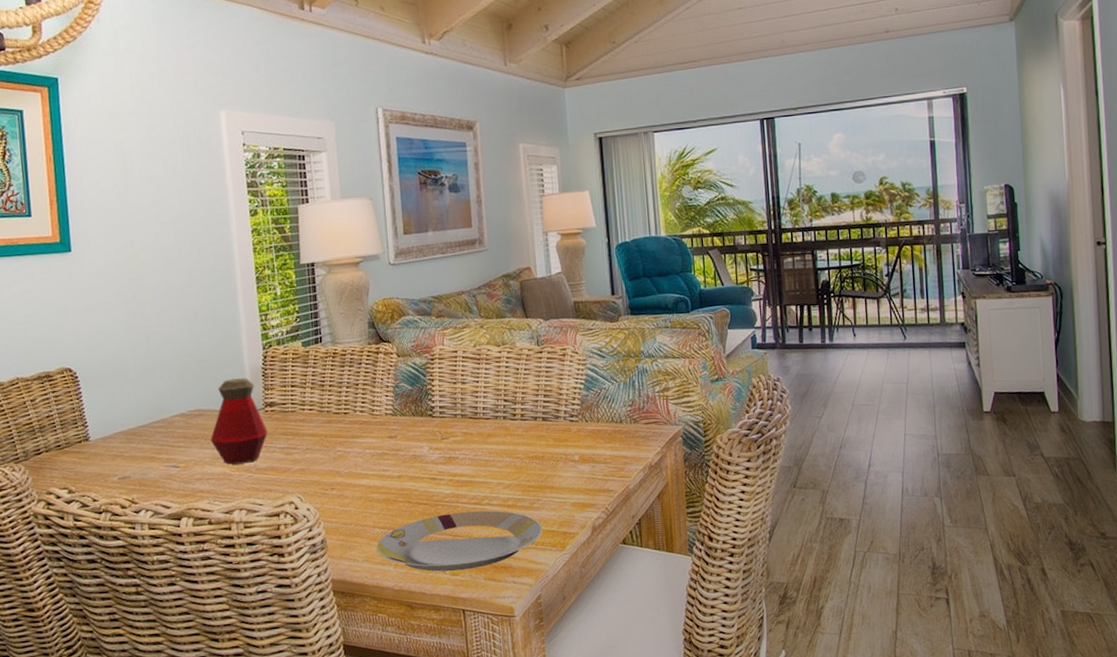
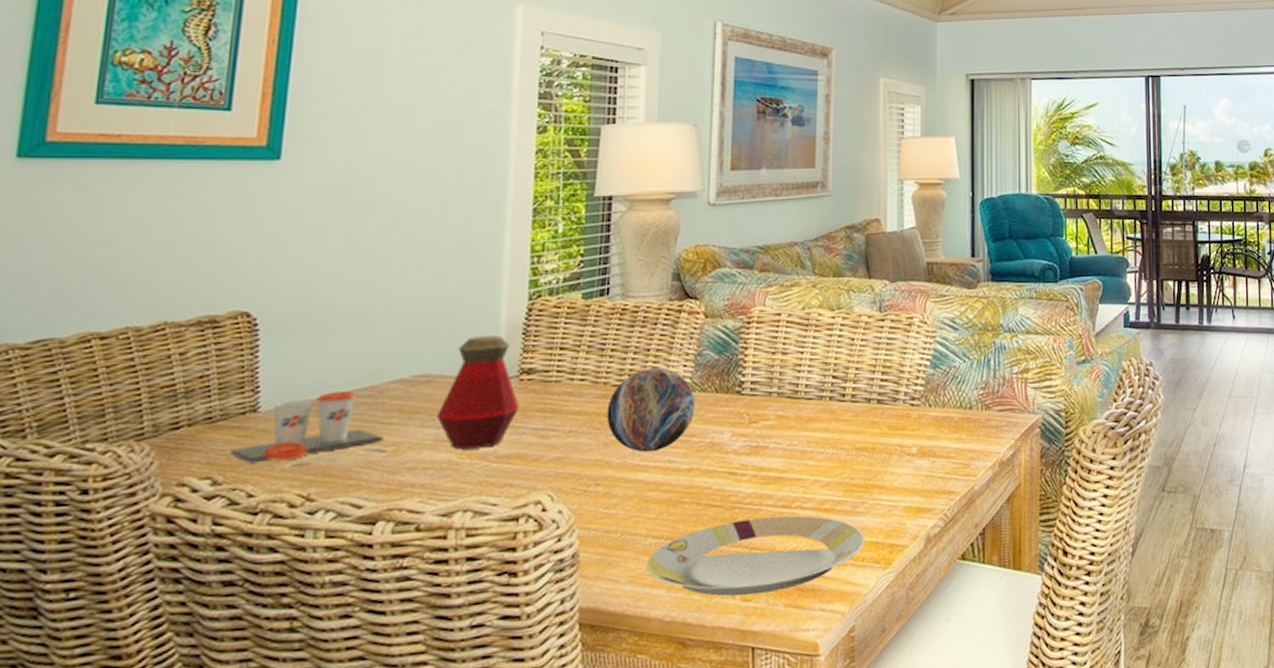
cup: none [76,423,176,478] -> present [230,391,383,464]
decorative orb: none [332,398,399,464] -> present [607,368,695,453]

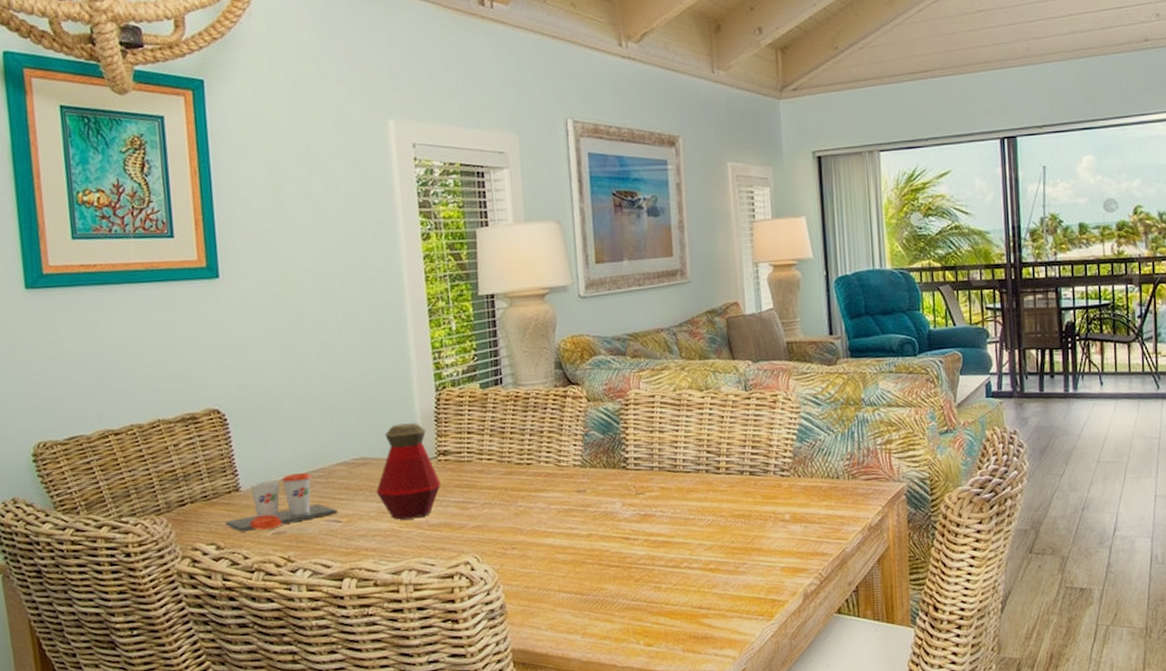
decorative orb: present [607,368,695,453] -> none [513,447,588,521]
plate: present [647,515,865,597] -> none [562,574,748,642]

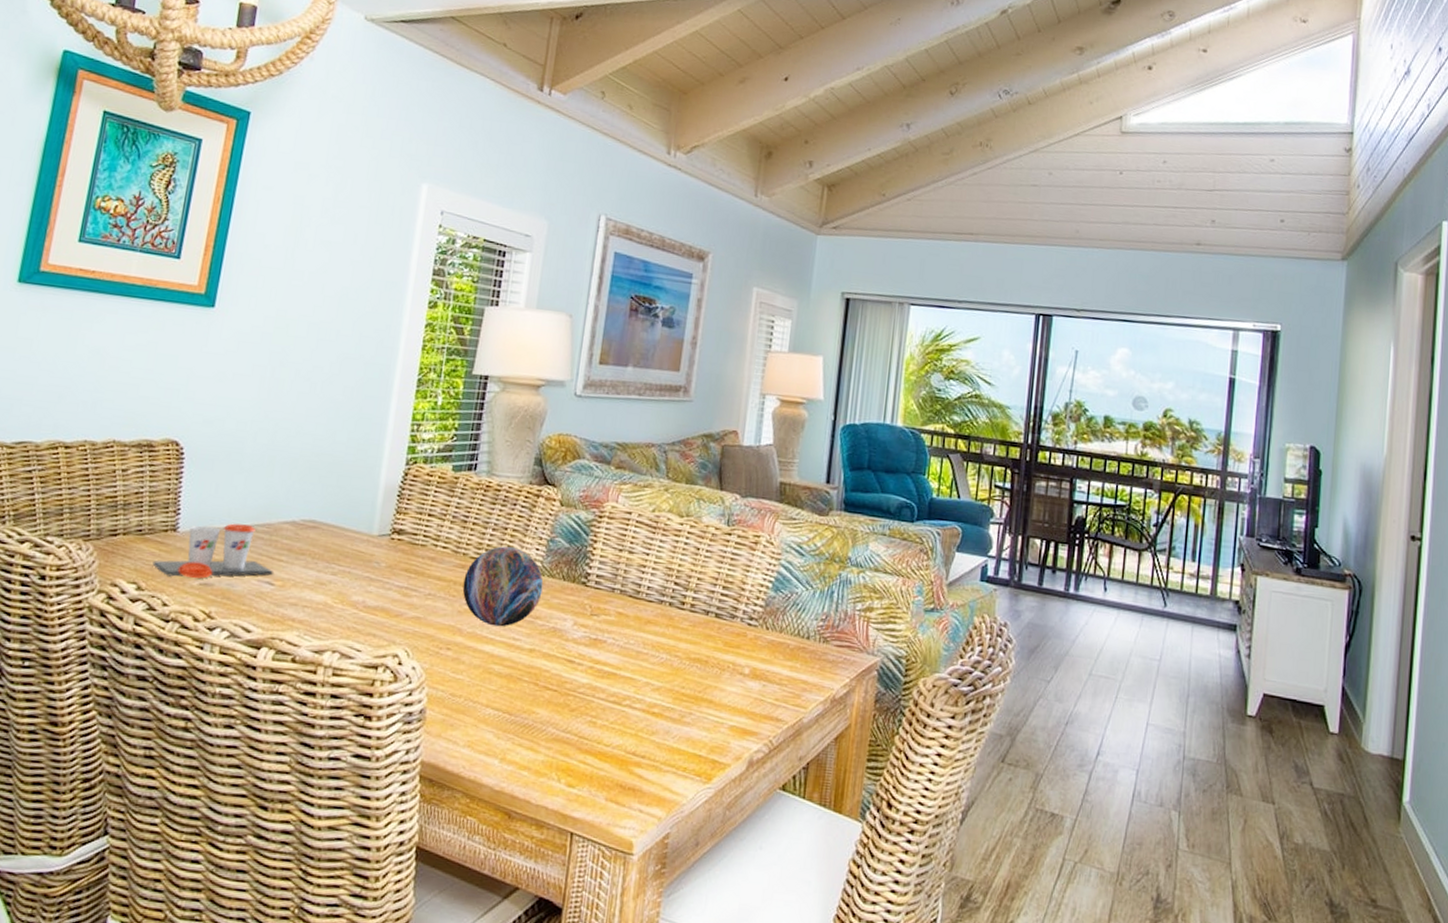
bottle: present [376,423,441,520] -> none [318,491,389,597]
decorative orb: none [513,447,588,521] -> present [462,546,544,627]

